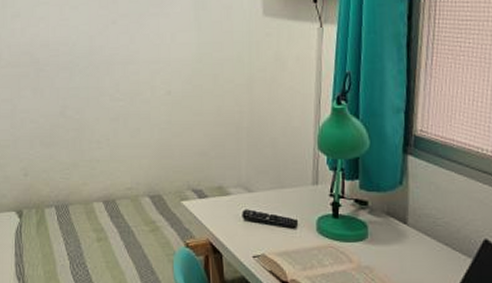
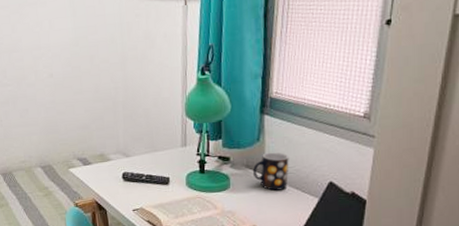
mug: none [394,199,437,245] -> present [252,152,289,191]

